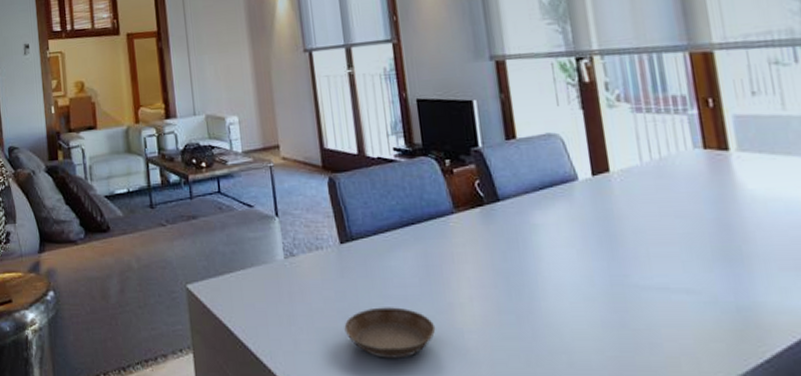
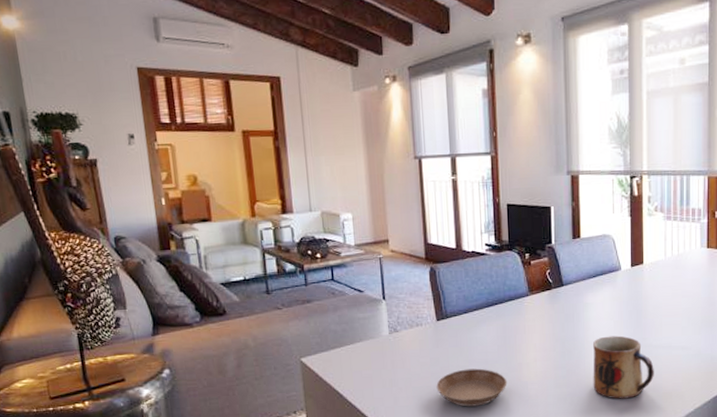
mug: none [550,270,648,362] -> present [593,335,654,399]

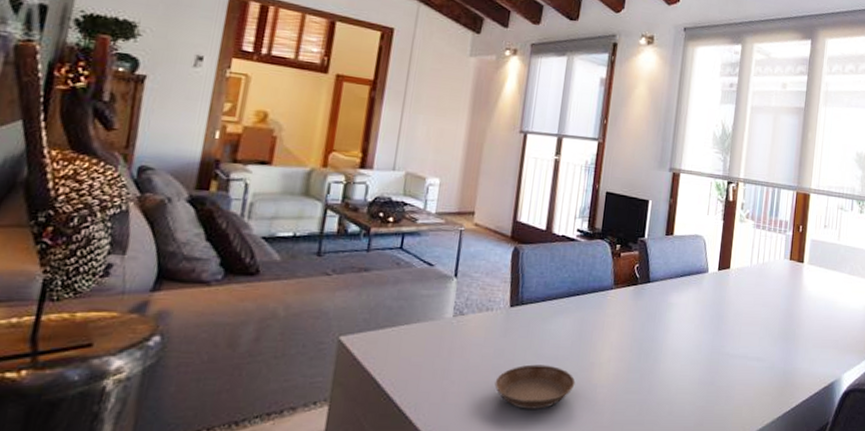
mug: present [593,335,654,399] -> none [665,340,729,411]

